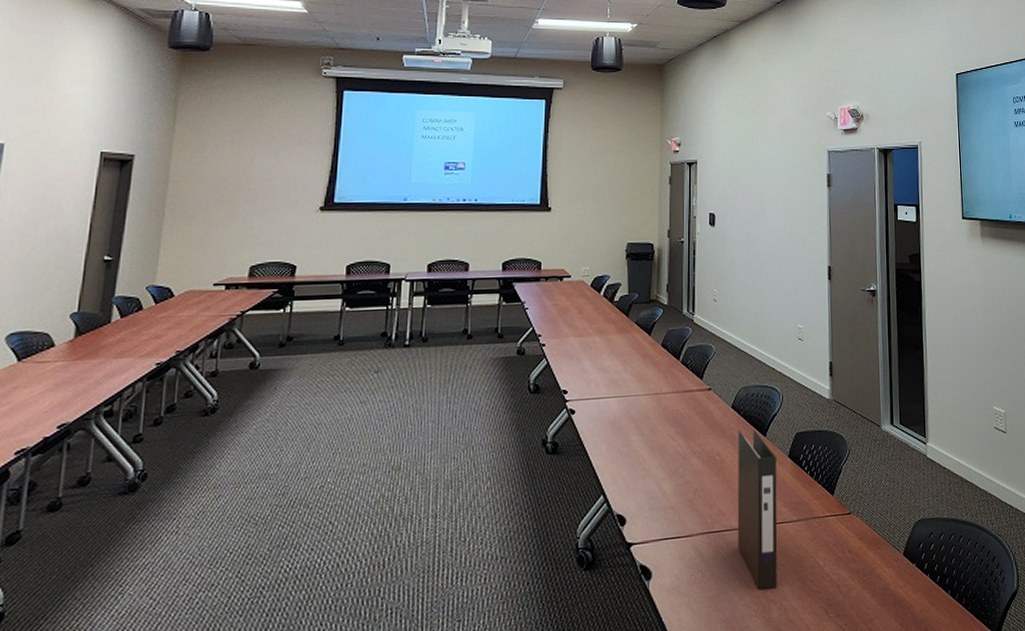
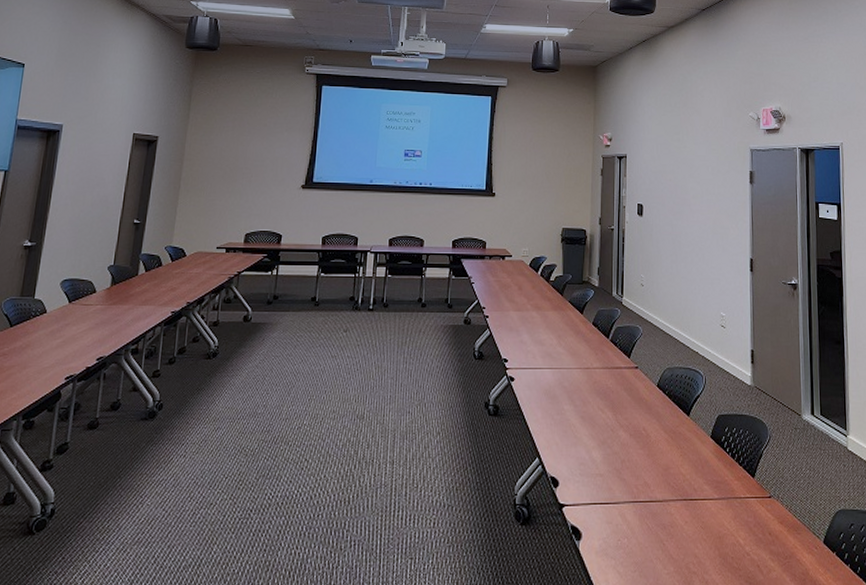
binder: present [737,429,778,590] -> none [661,408,700,562]

